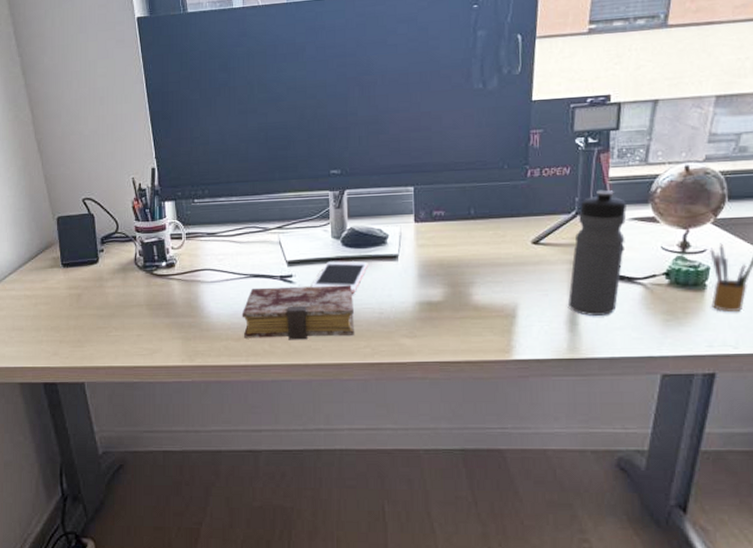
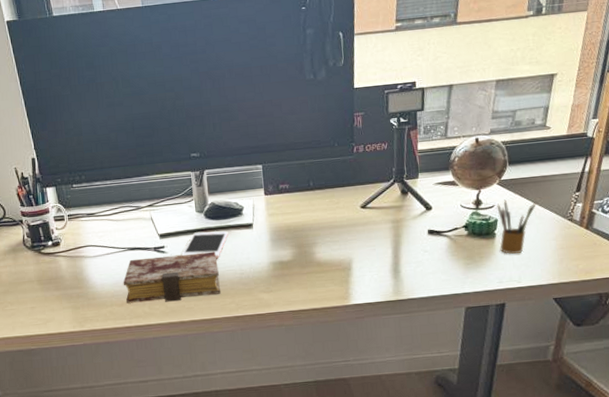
water bottle: present [568,189,627,316] -> none [391,160,433,265]

